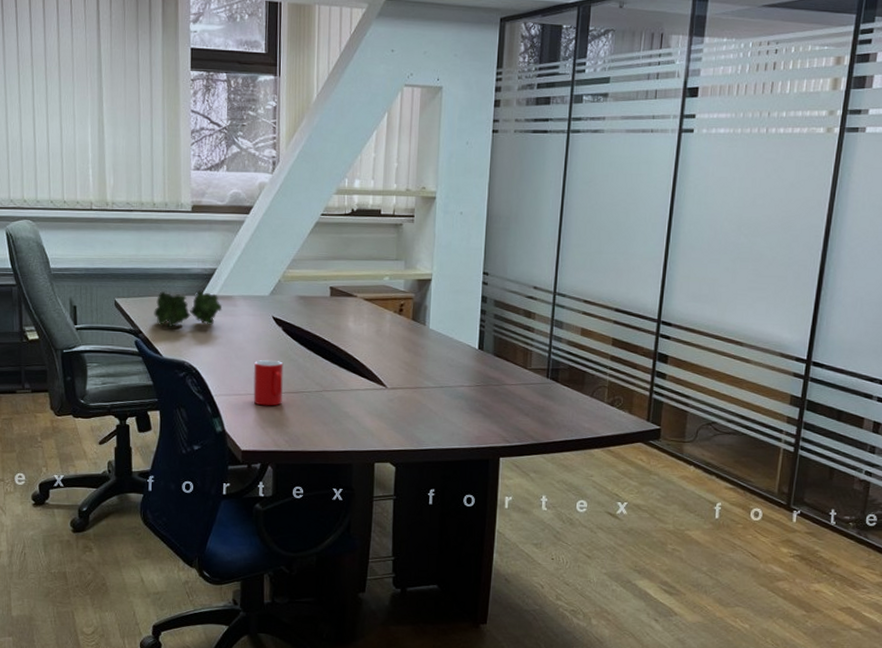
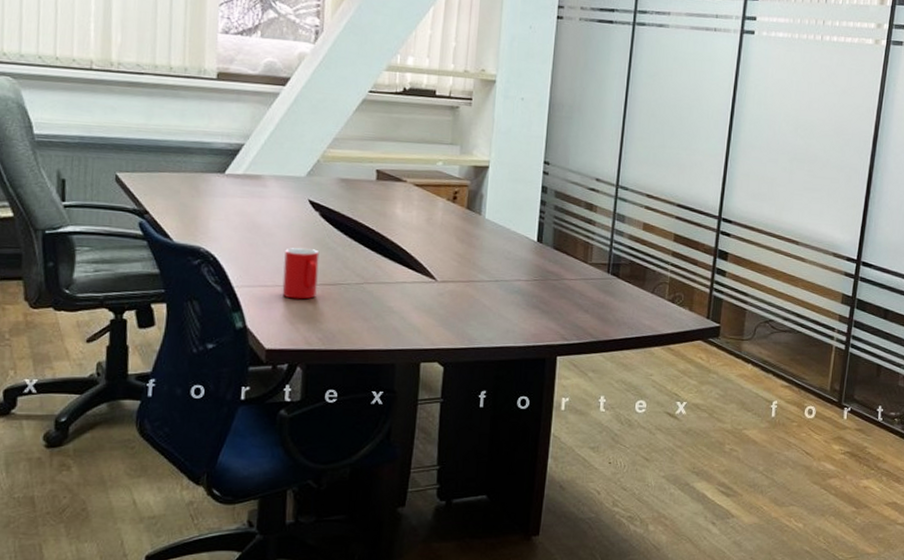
potted plant: present [154,290,223,328] -> none [164,167,250,209]

